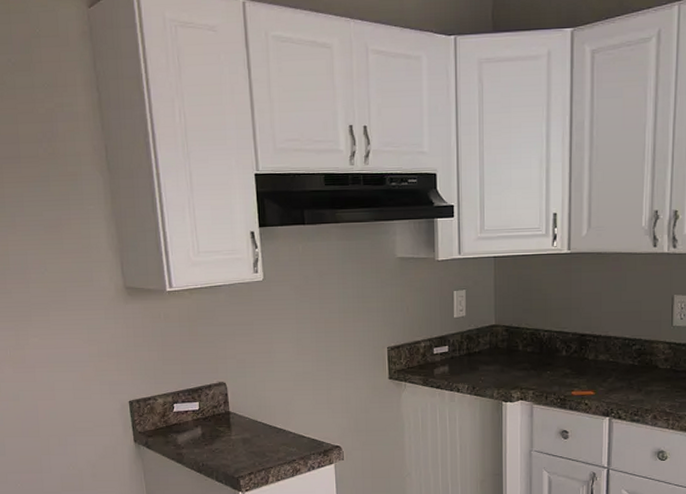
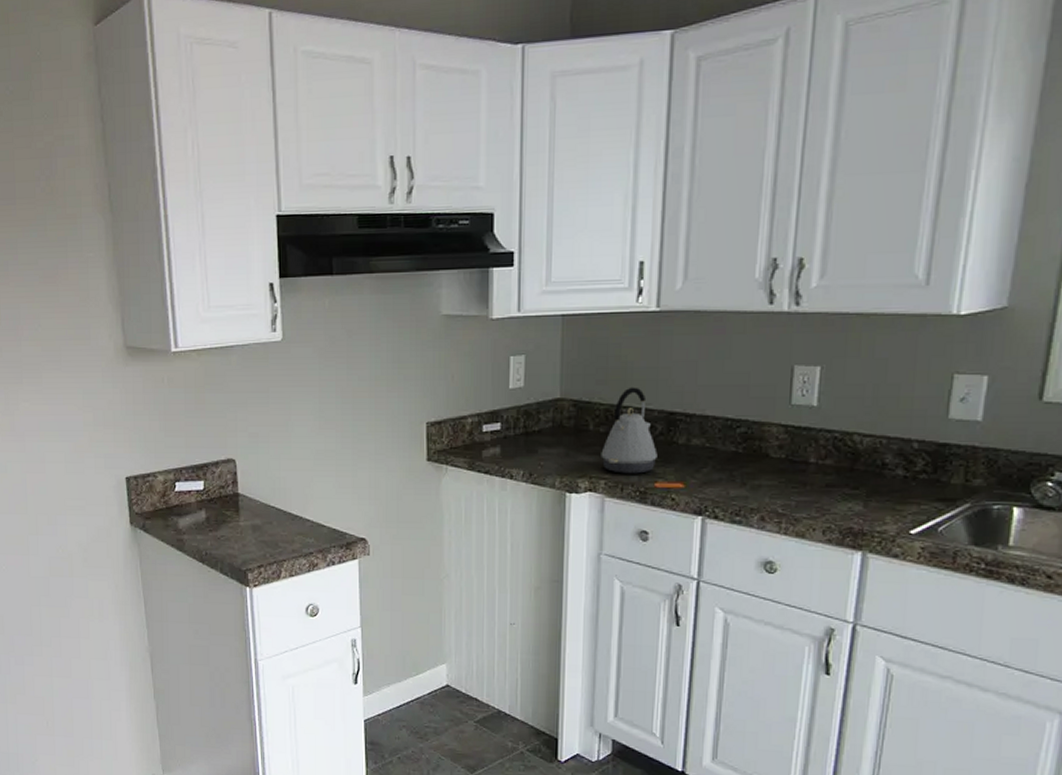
kettle: none [529,314,573,385] -> present [601,387,658,474]

